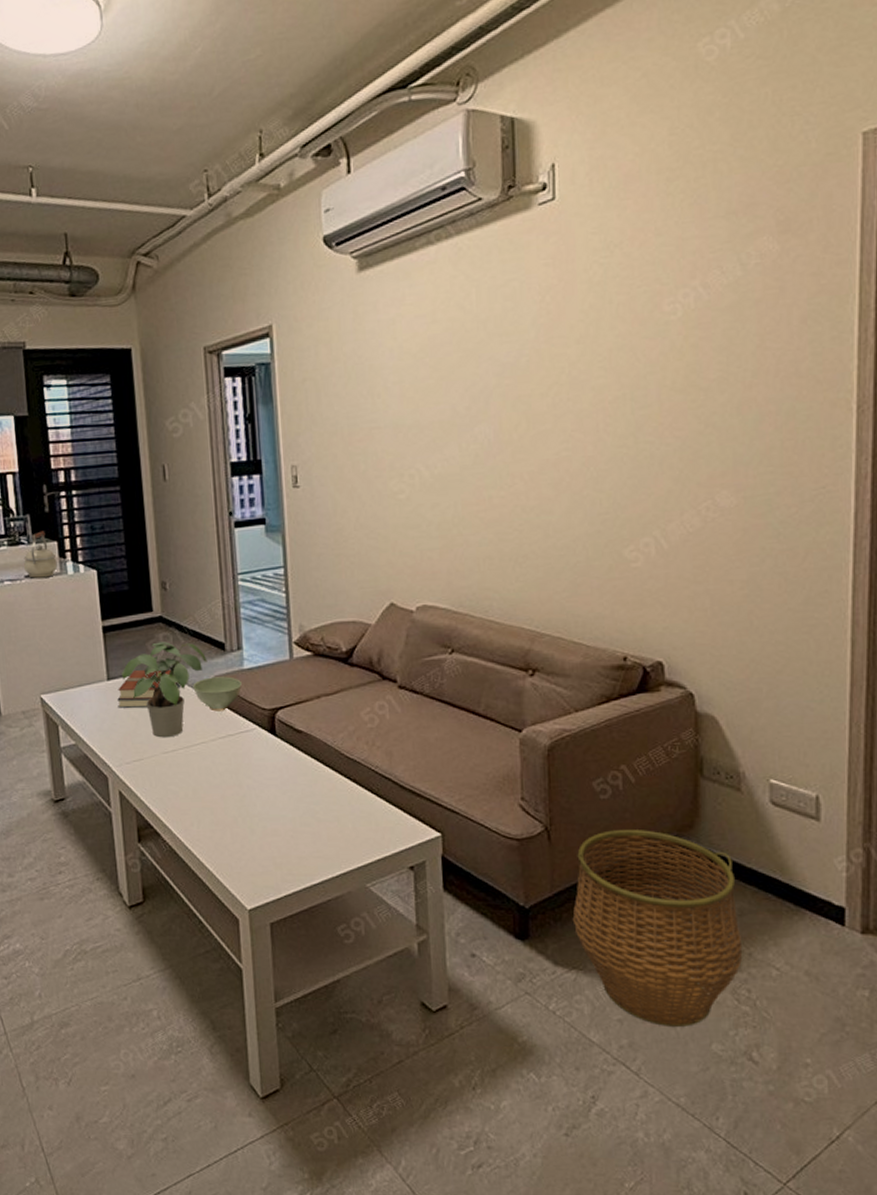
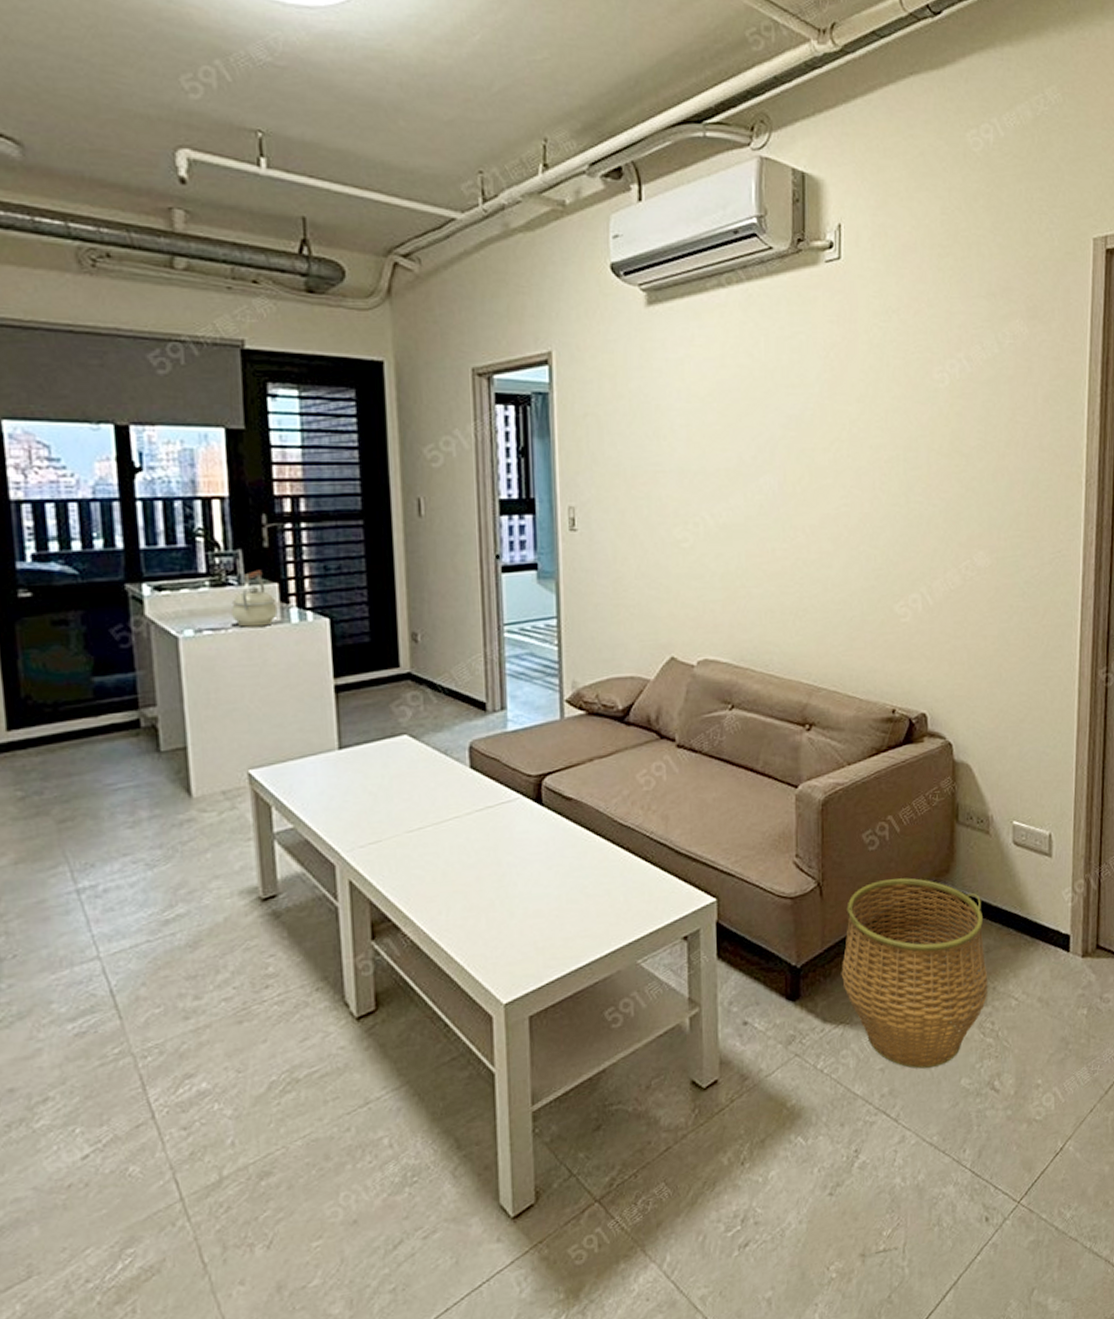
books: present [117,669,180,708] -> none [351,734,431,782]
potted plant: present [122,642,208,738] -> none [358,702,465,814]
bowl: present [193,676,242,712] -> none [446,740,504,781]

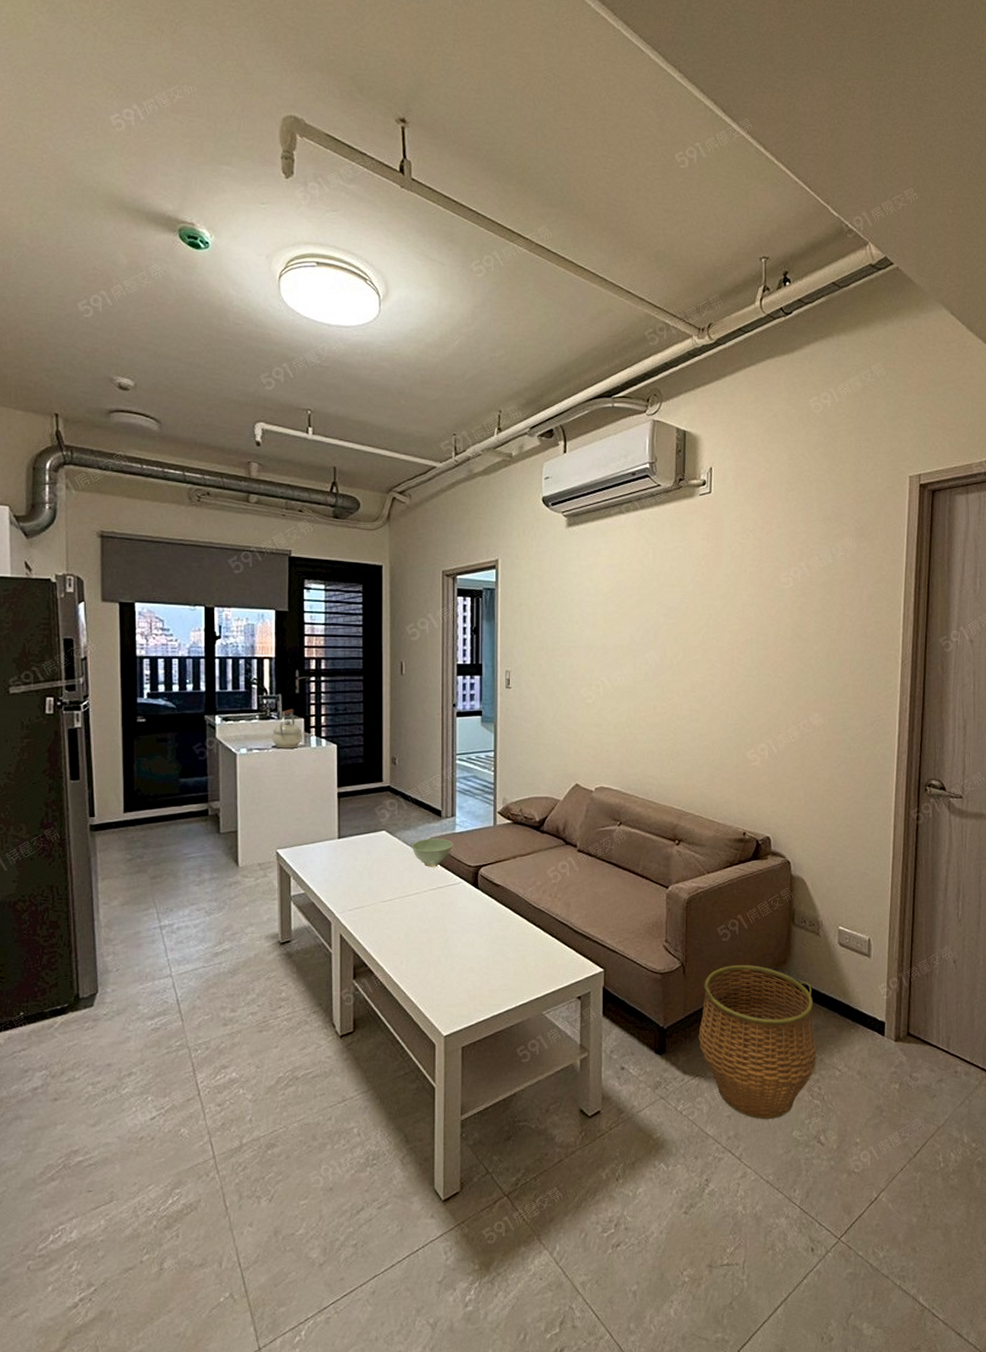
bowl: none [446,740,504,781] -> present [412,838,453,867]

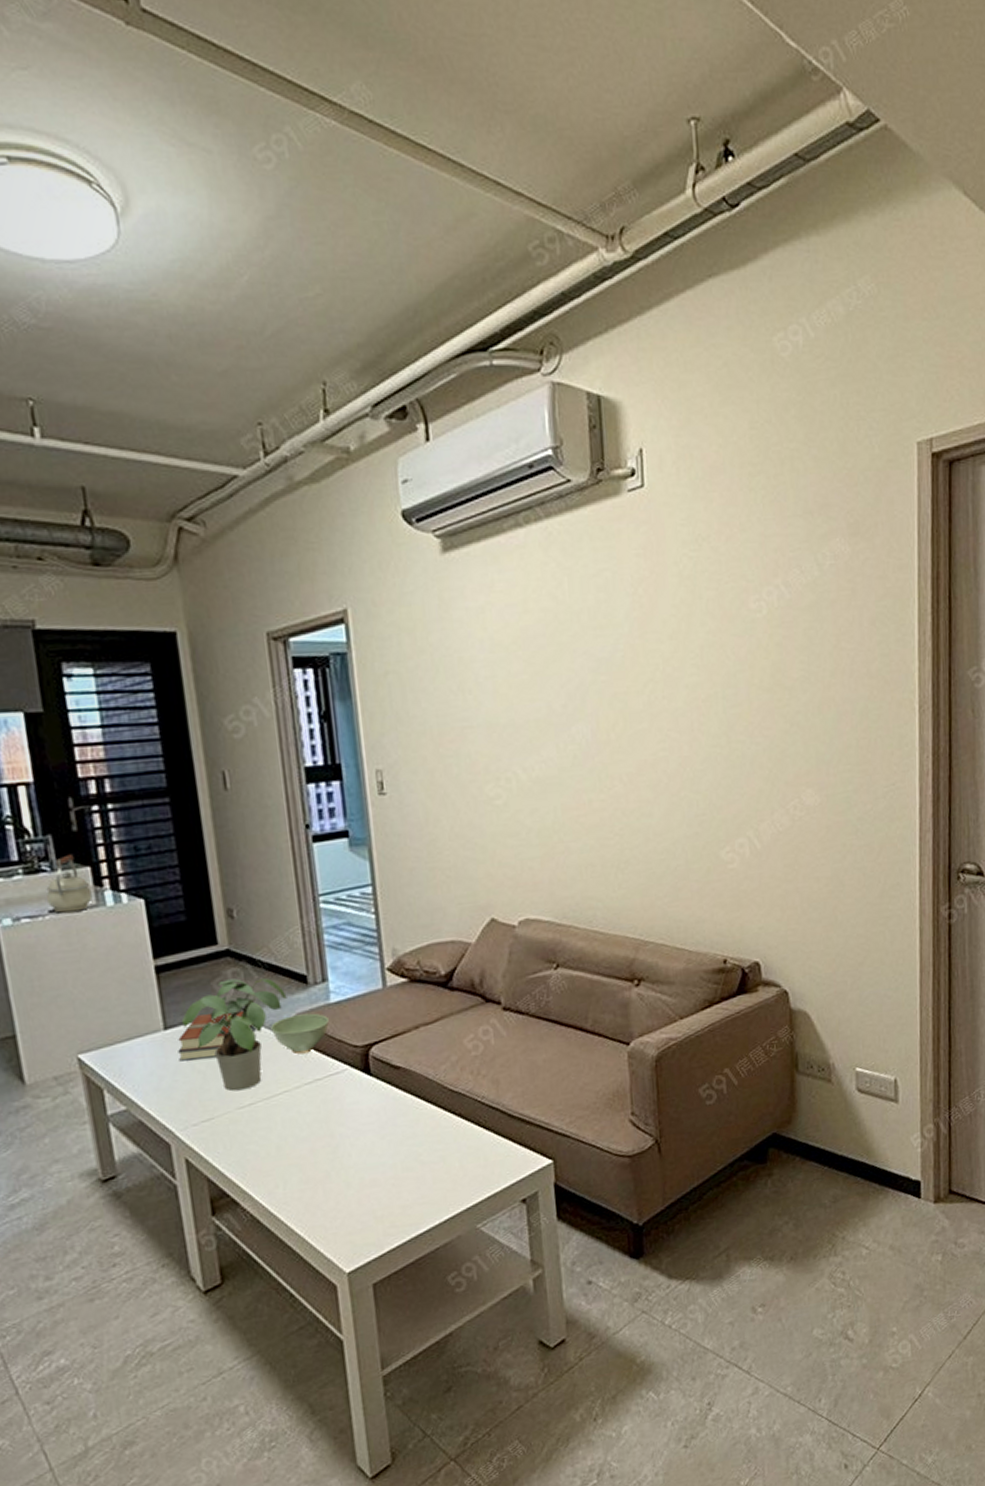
books: none [345,831,401,863] -> present [178,1010,256,1062]
potted plant: none [351,807,426,889] -> present [182,978,287,1091]
basket: present [698,965,817,1119] -> none [684,1130,837,1321]

